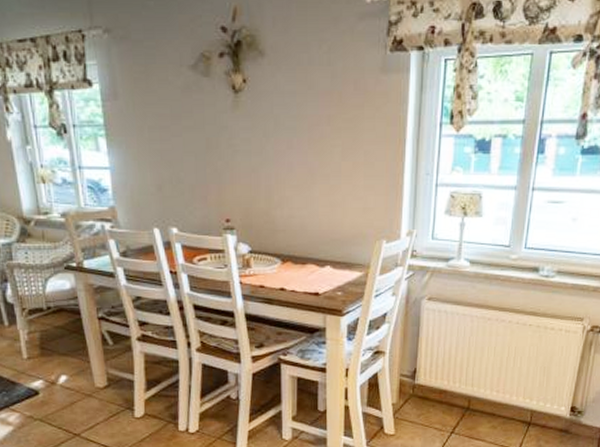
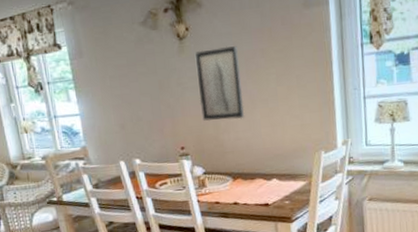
wall art: none [251,107,302,194] -> present [194,46,245,121]

